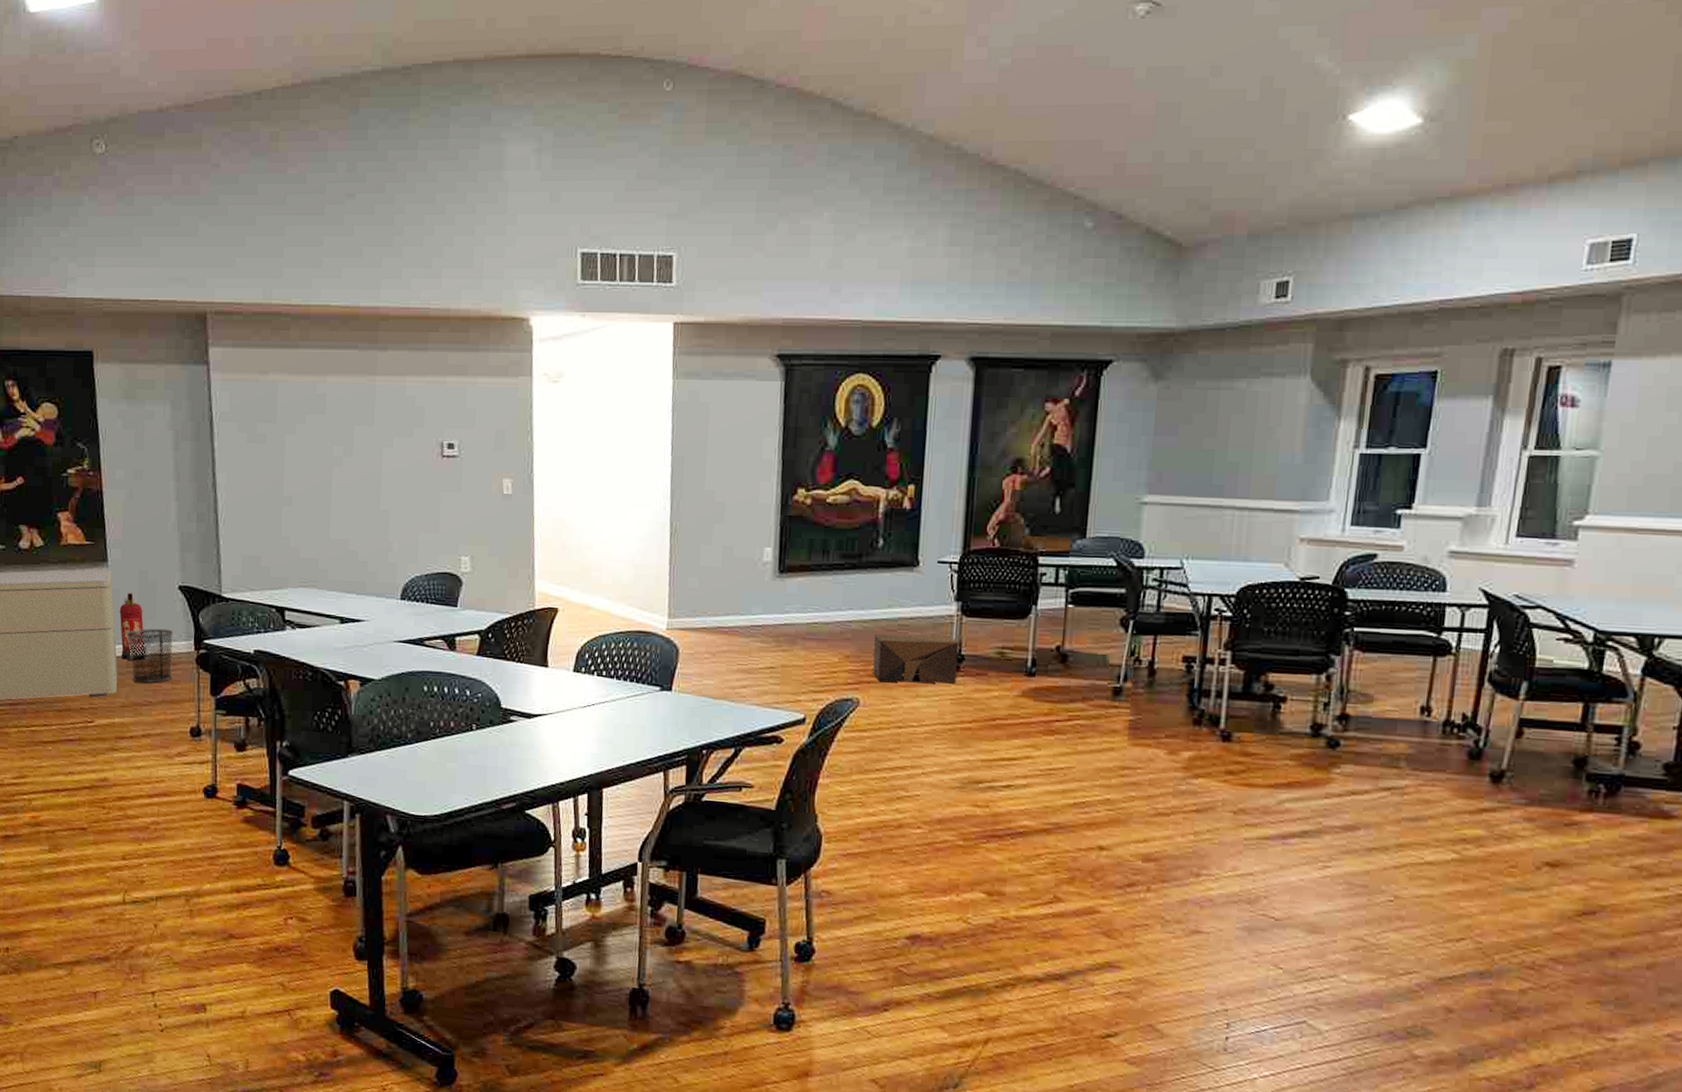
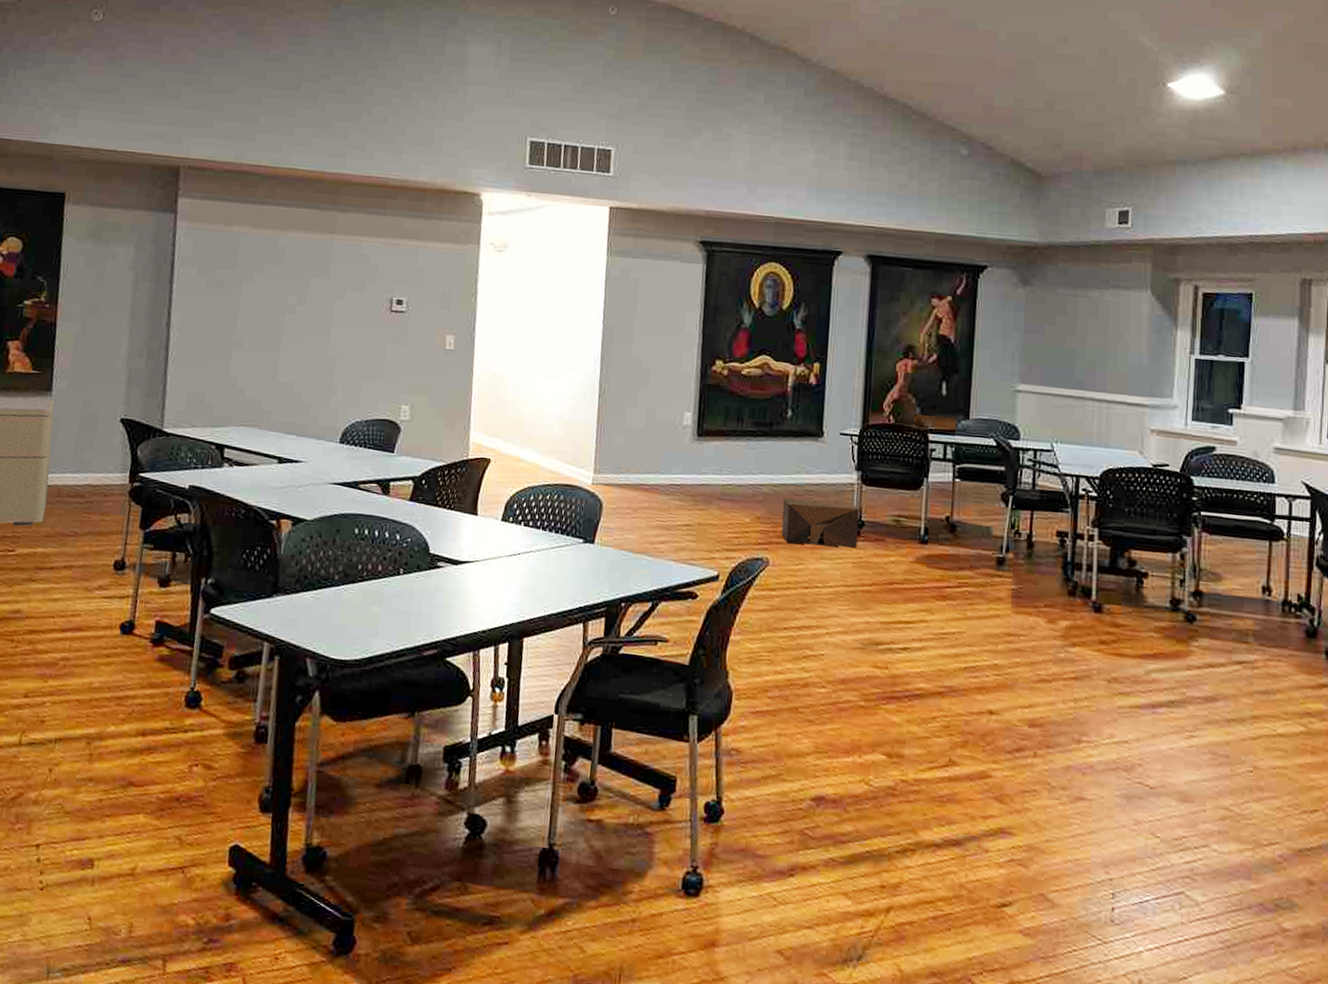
fire extinguisher: present [119,592,146,660] -> none [52,422,82,490]
trash can: present [126,628,173,684] -> none [61,459,110,514]

